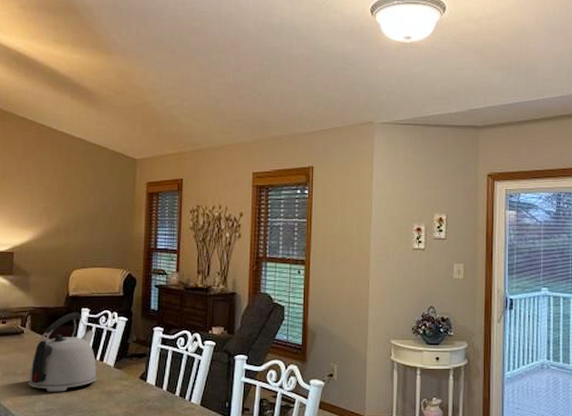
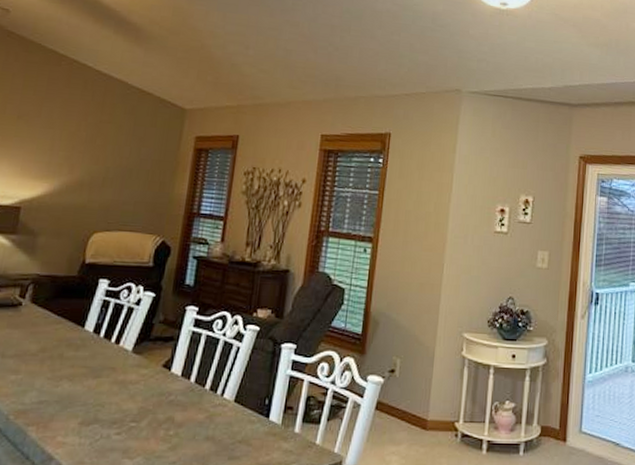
kettle: present [28,312,97,392] -> none [20,283,113,380]

